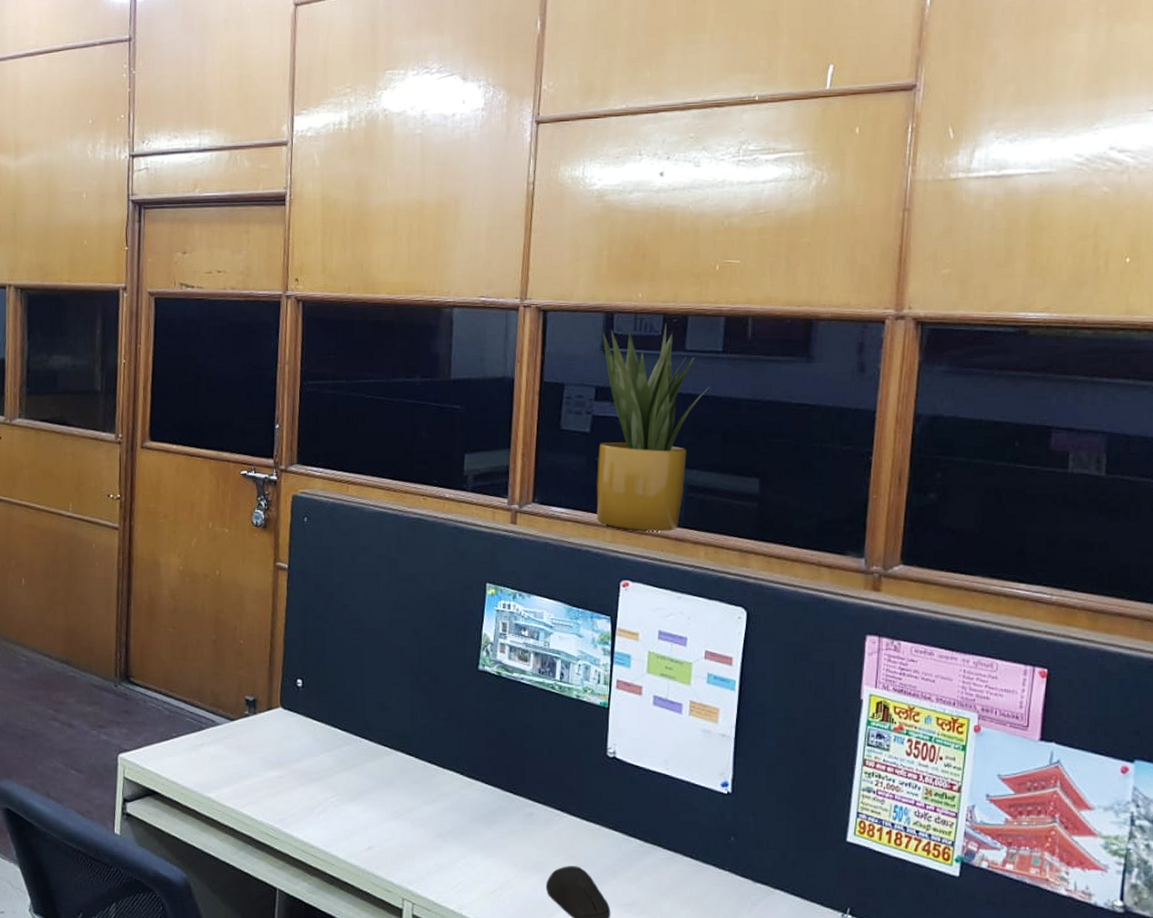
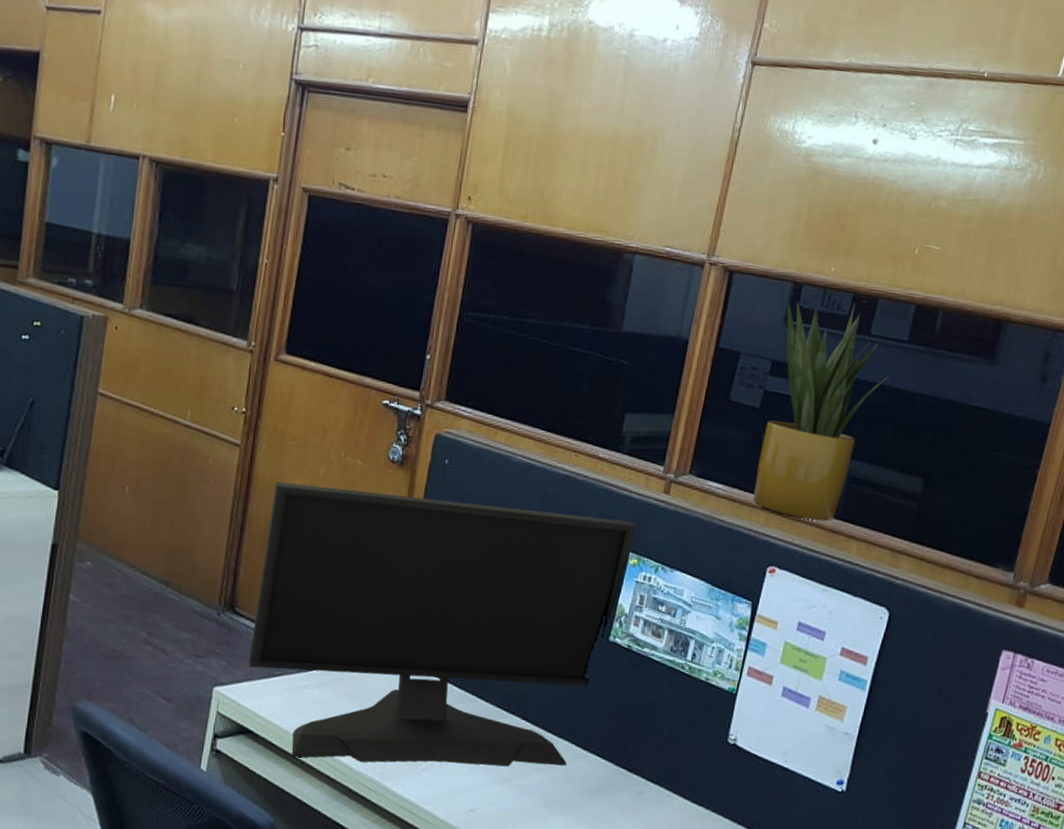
computer monitor: none [147,554,489,814] -> present [249,481,636,766]

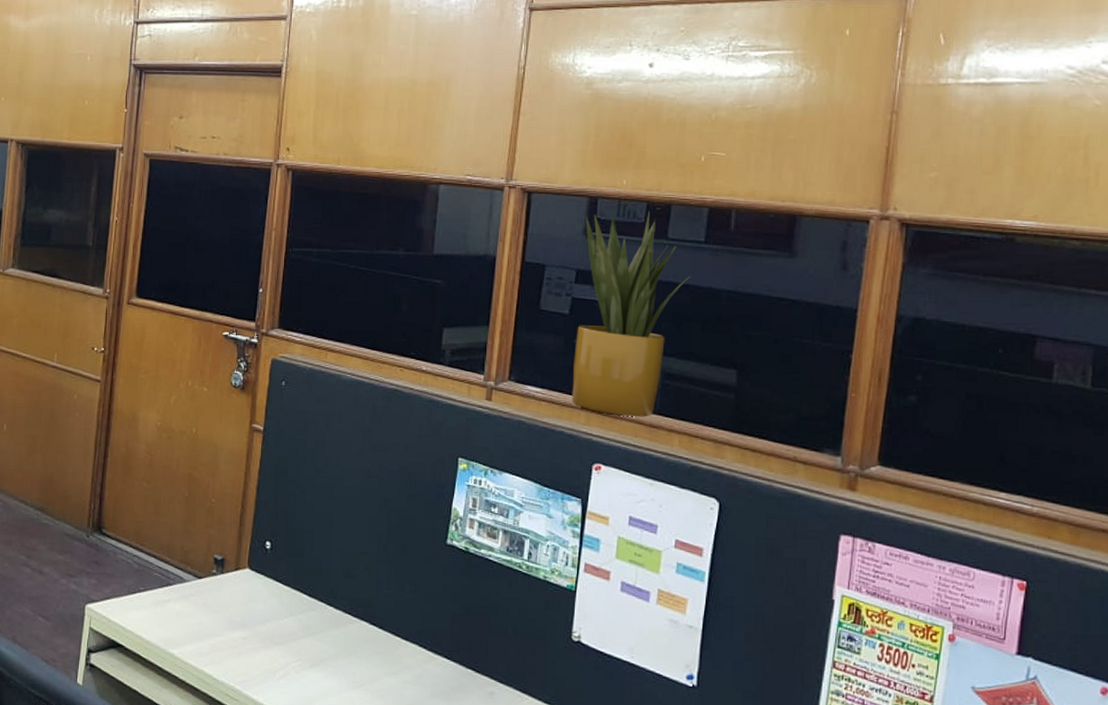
computer monitor: present [249,481,636,766] -> none [116,411,463,672]

